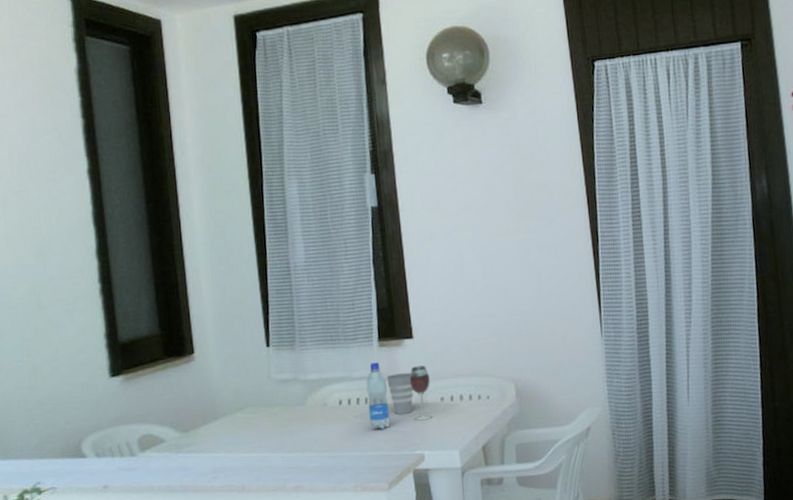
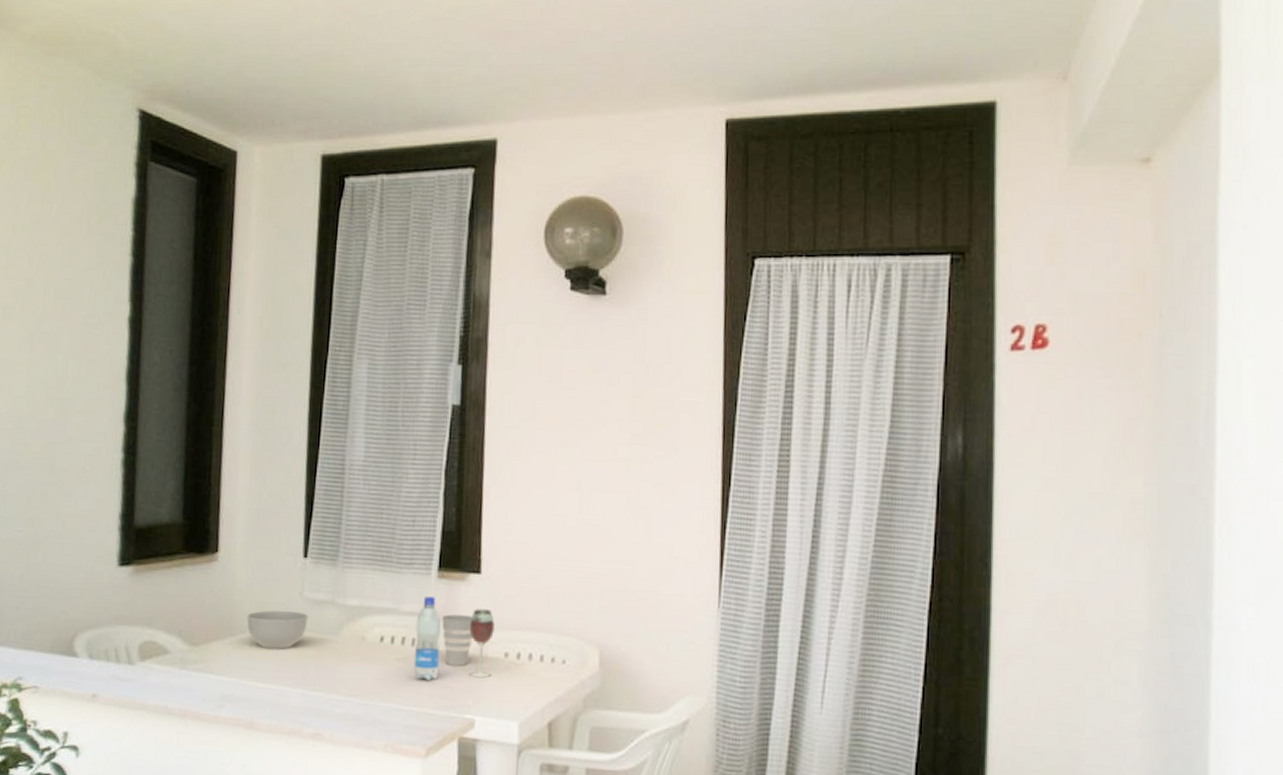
bowl: none [226,391,278,426] -> present [247,610,308,650]

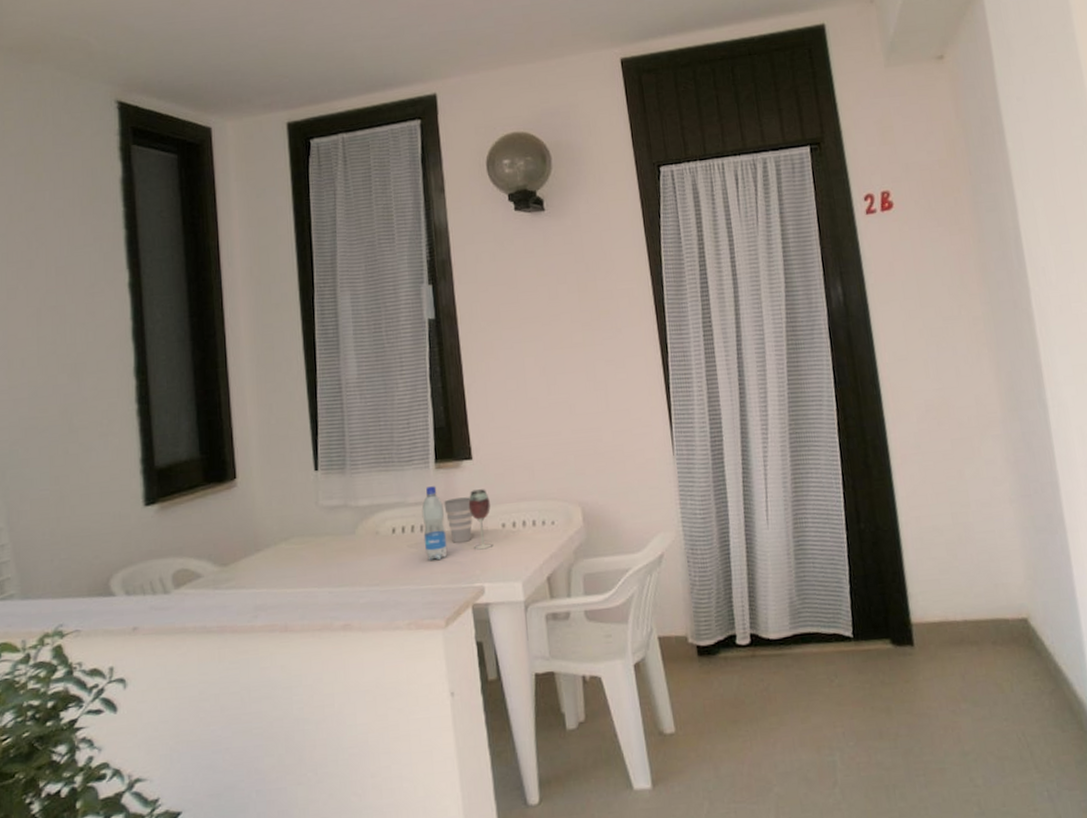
bowl: present [247,610,308,650] -> none [270,519,326,558]

